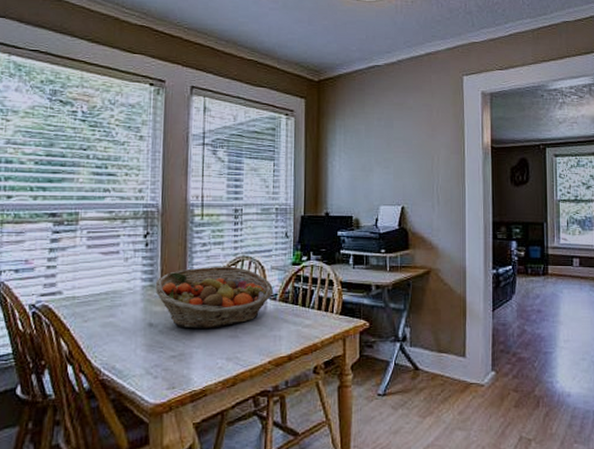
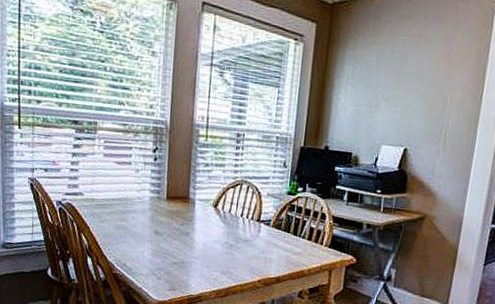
fruit basket: present [155,266,273,329] -> none [161,186,268,244]

